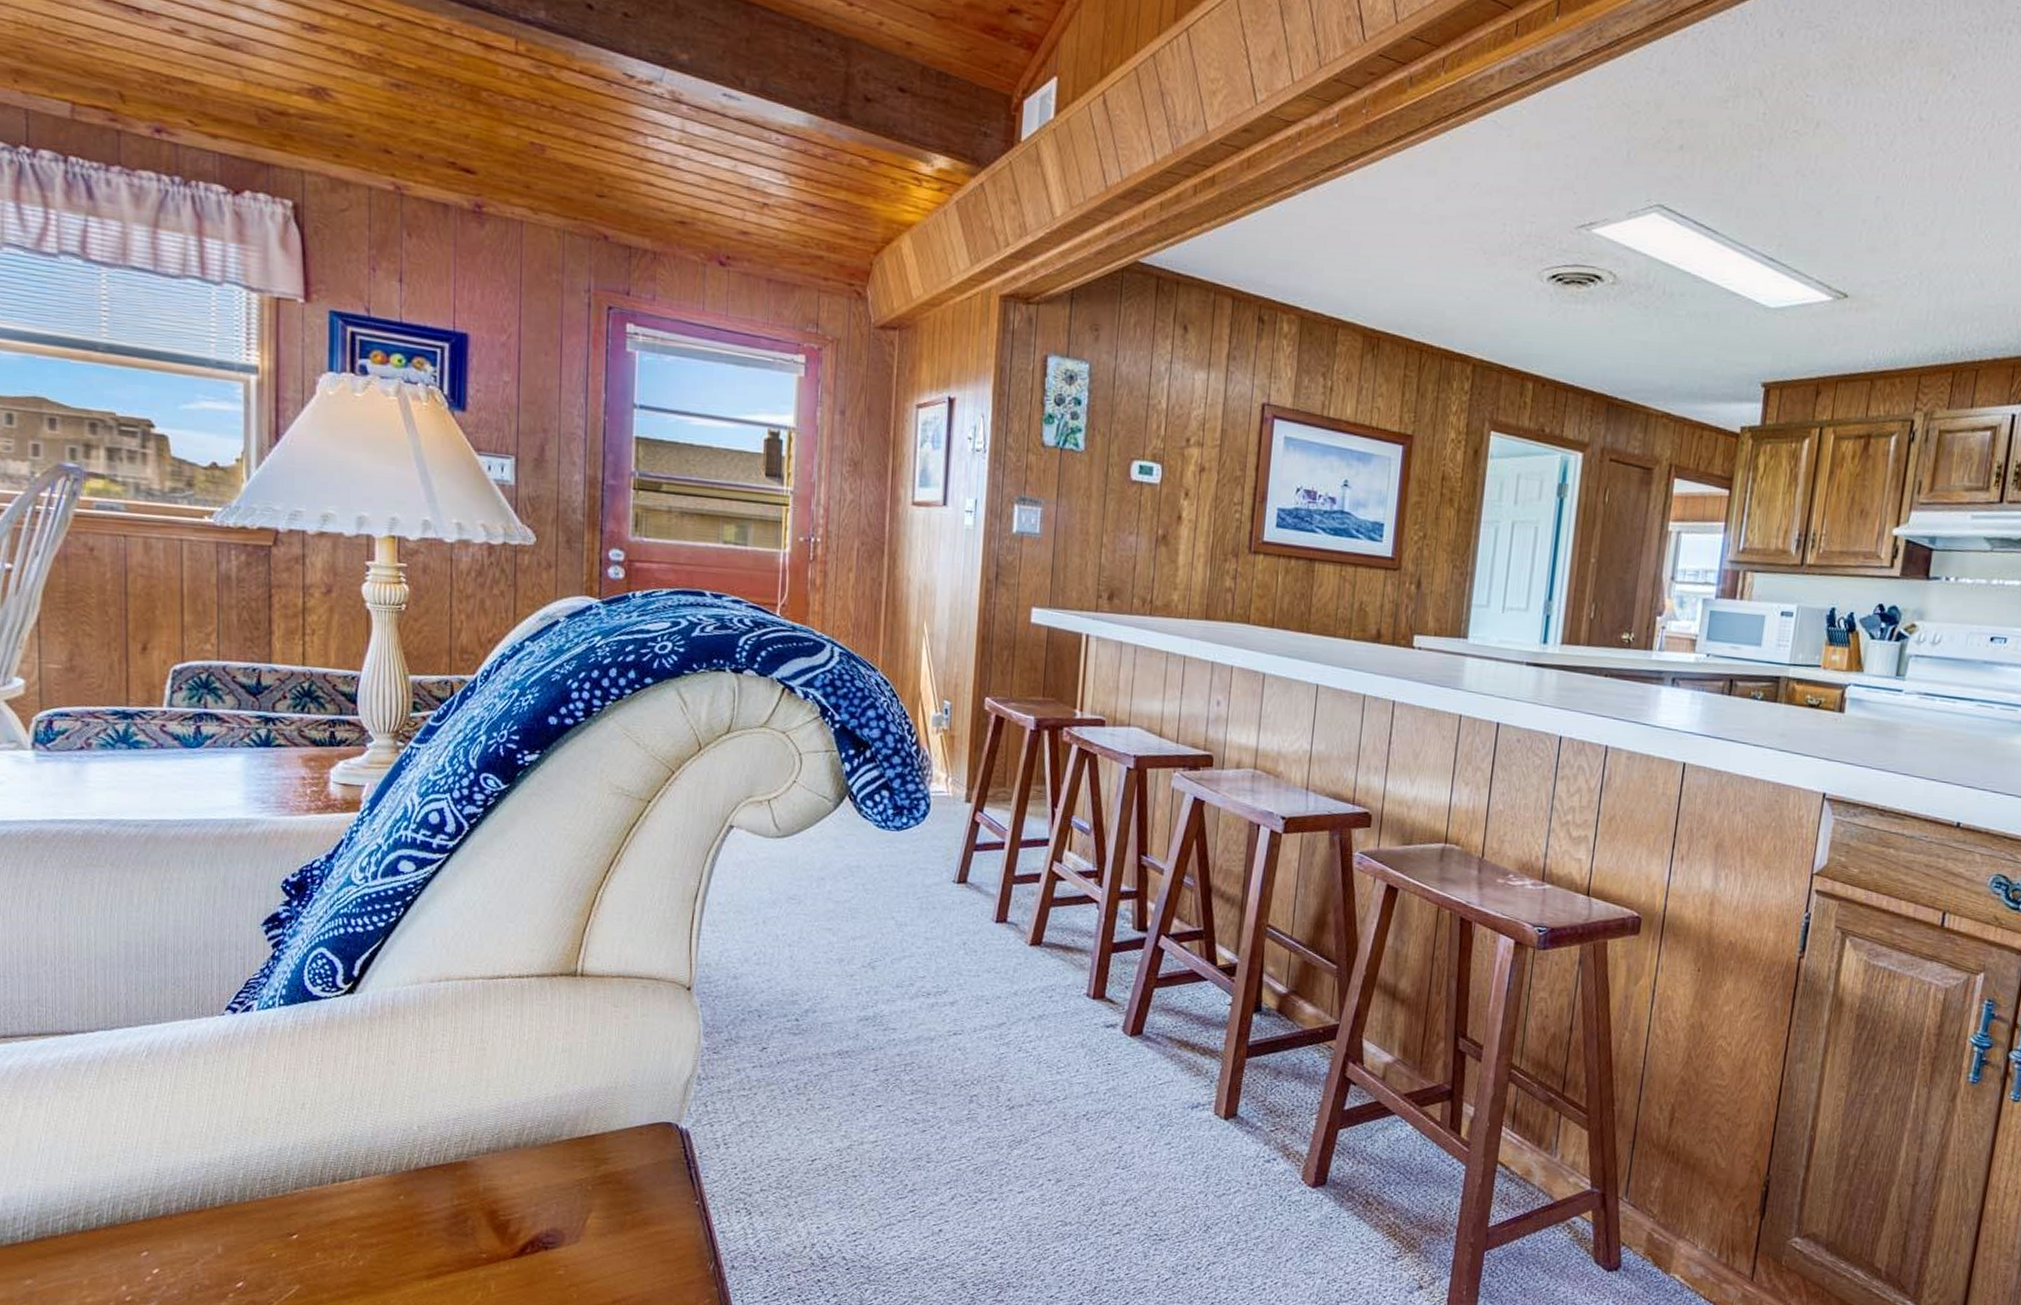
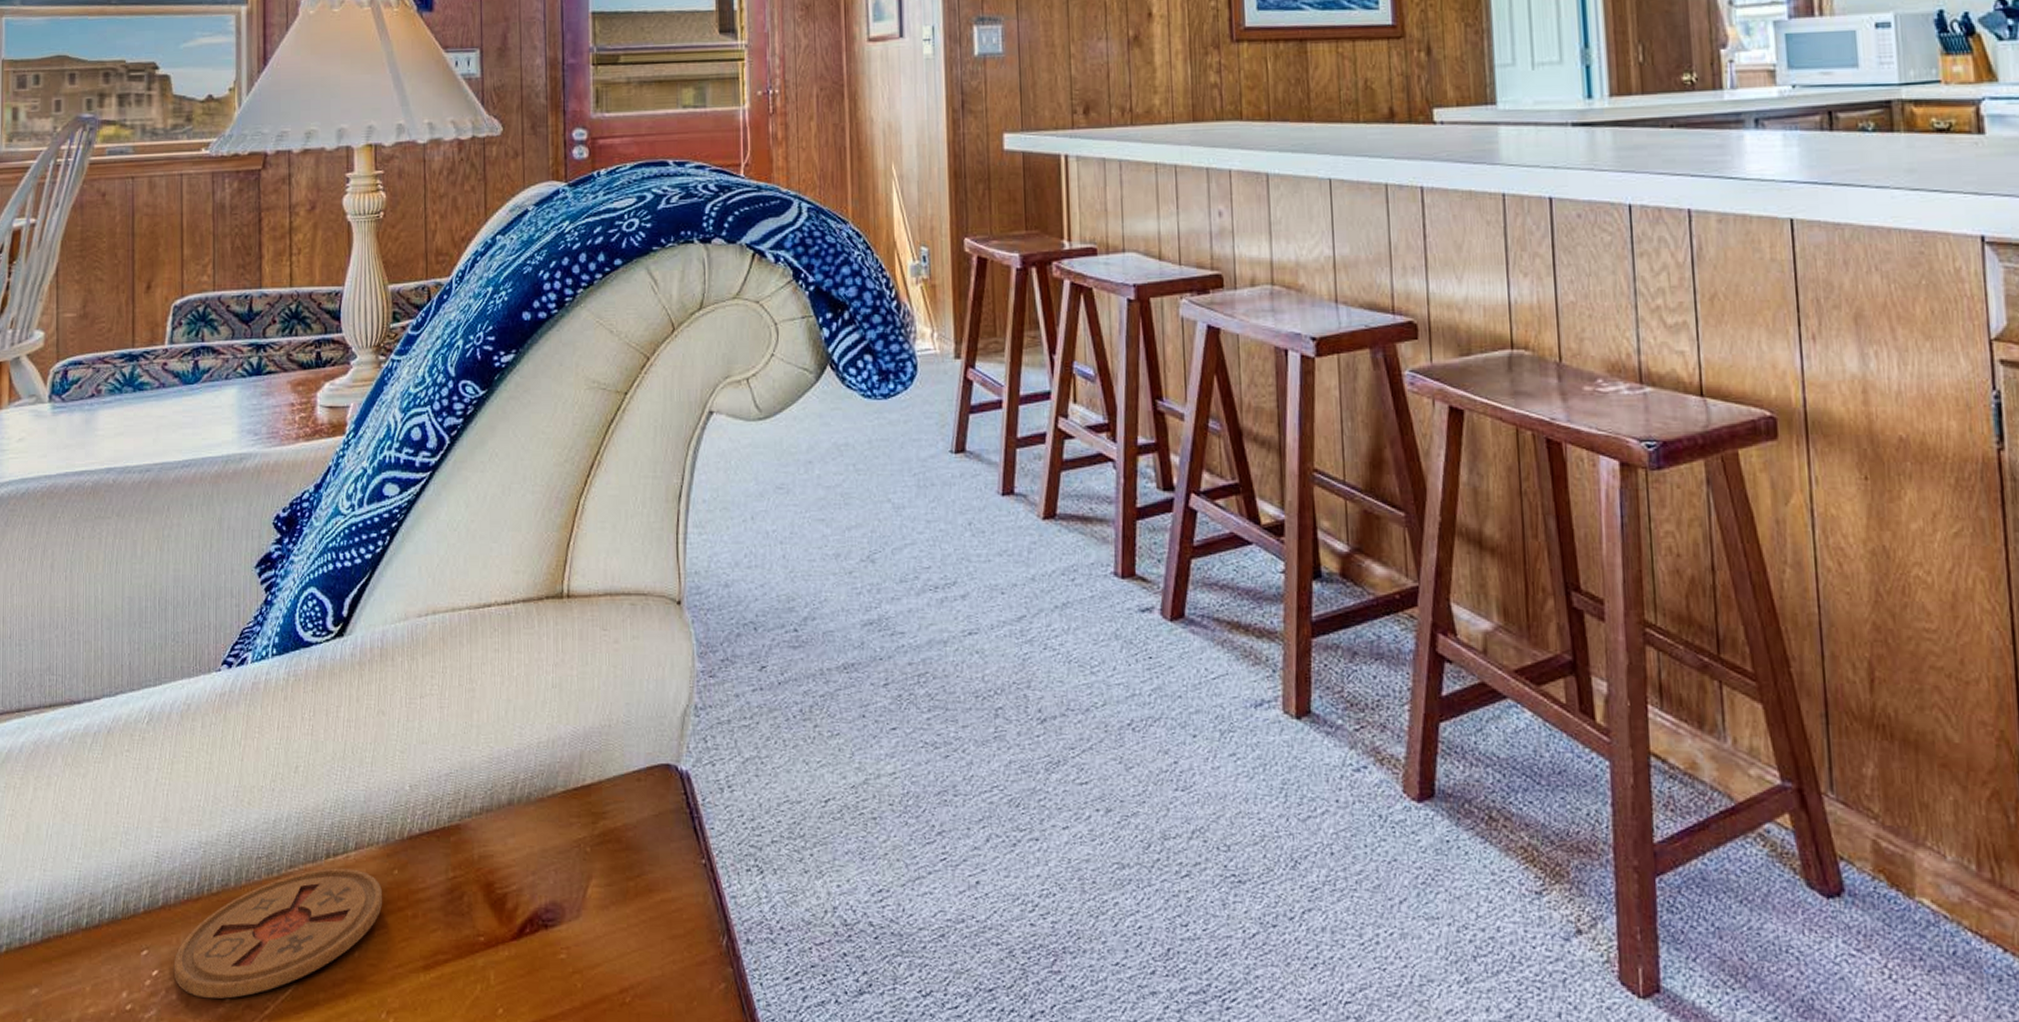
coaster: none [175,1191,387,1295] -> present [173,868,382,999]

